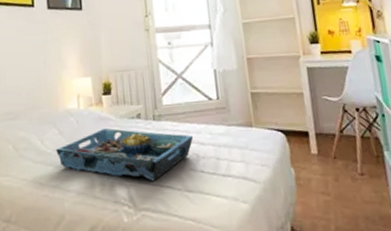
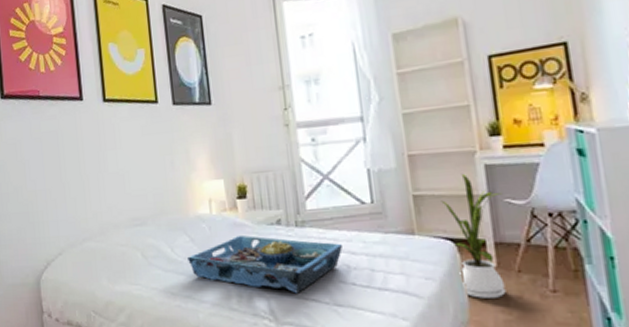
house plant: none [273,74,325,182] -> present [441,173,506,298]

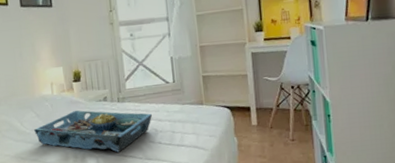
house plant: present [441,173,506,298] -> none [221,59,262,148]

